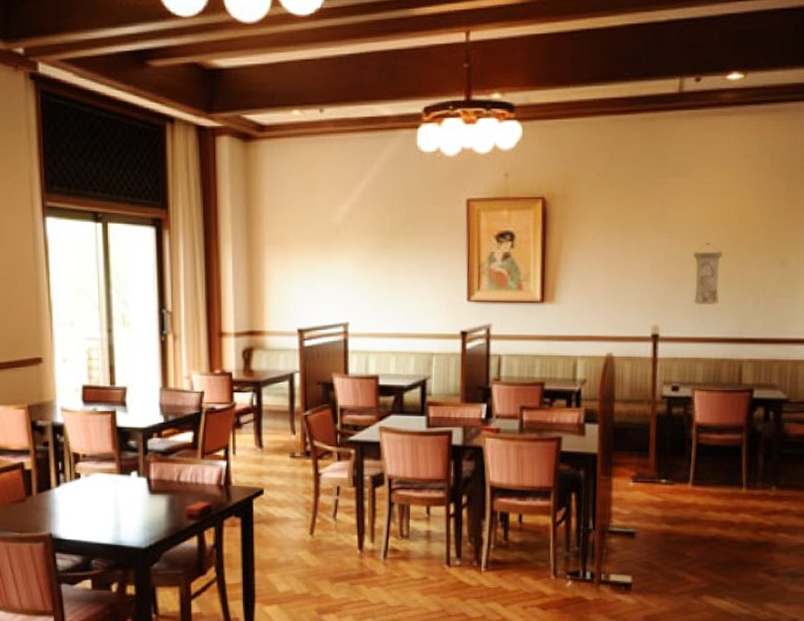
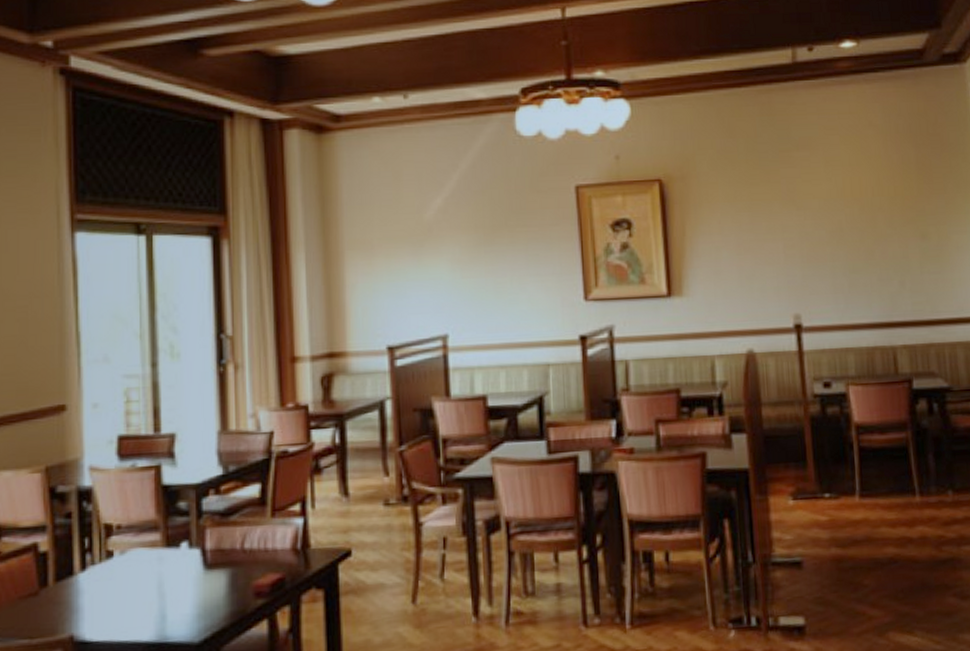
wall scroll: present [693,243,723,305] -> none [828,219,863,289]

